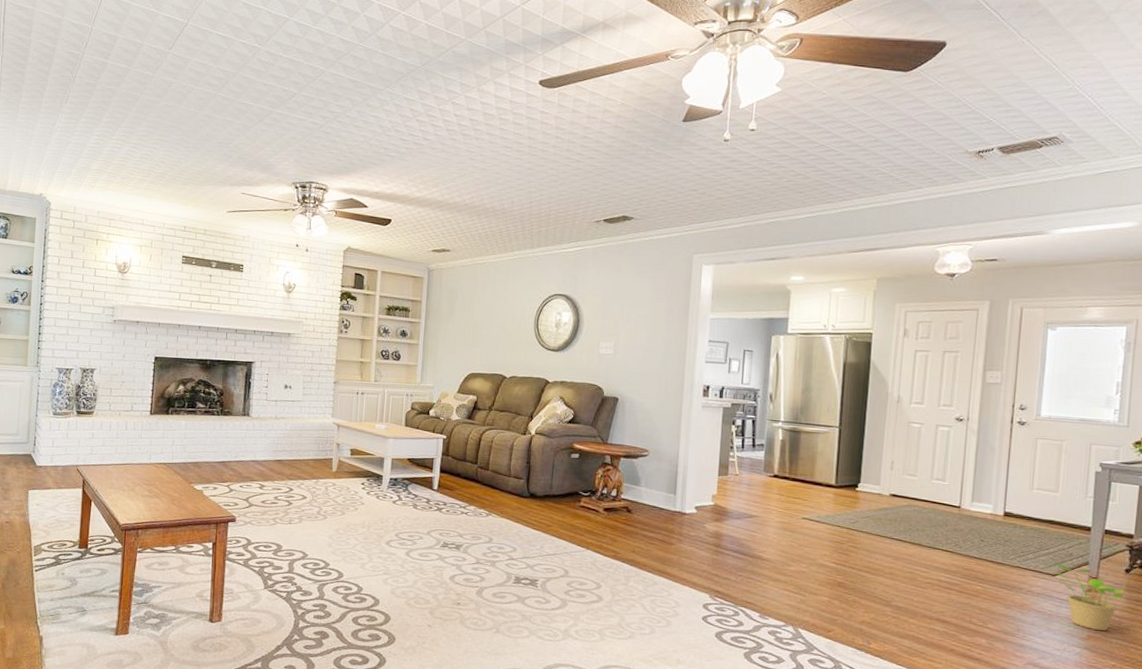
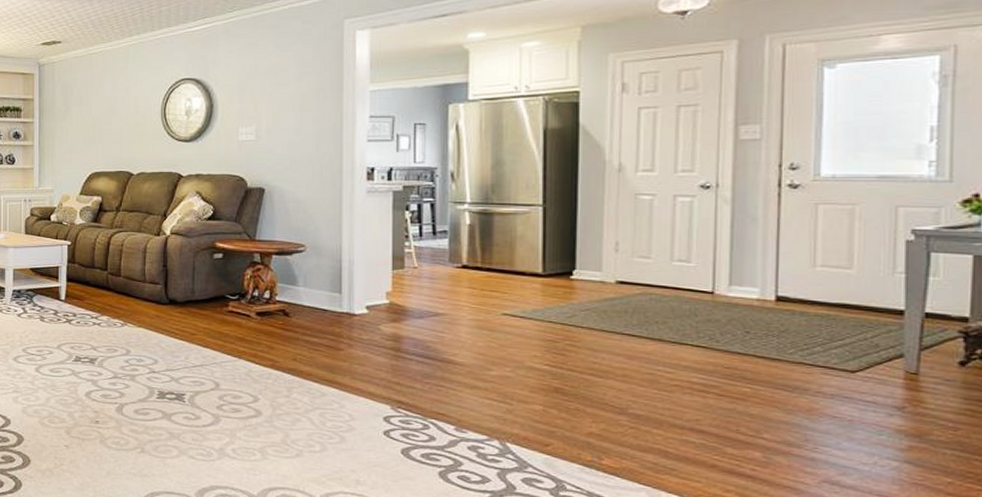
potted plant: present [1054,563,1125,631] -> none [854,356,961,440]

